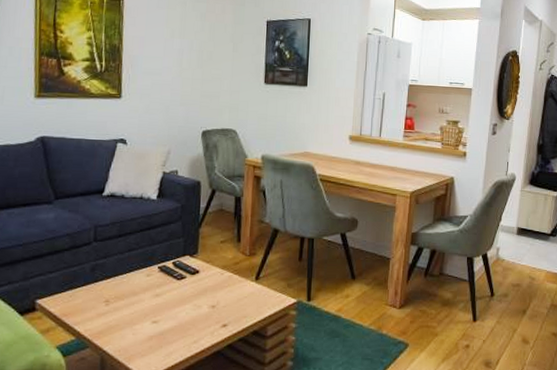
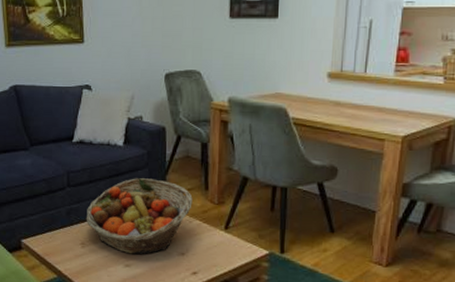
fruit basket: none [112,231,225,310] -> present [85,178,193,255]

